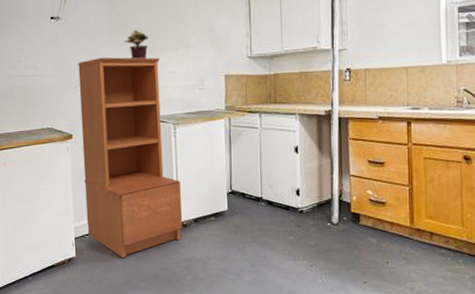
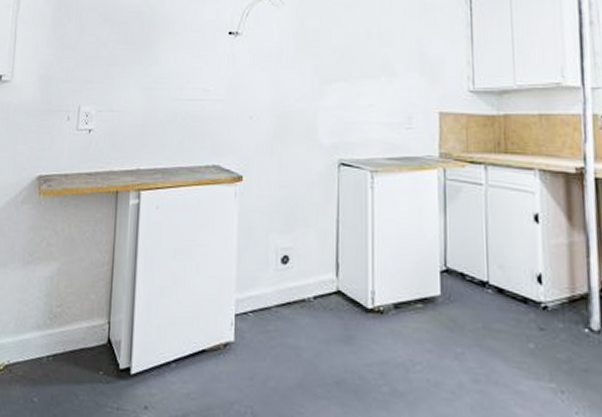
bookshelf: present [78,57,182,258] -> none [252,83,377,350]
potted plant: present [125,30,148,60] -> none [315,51,344,88]

